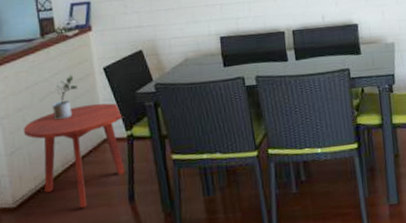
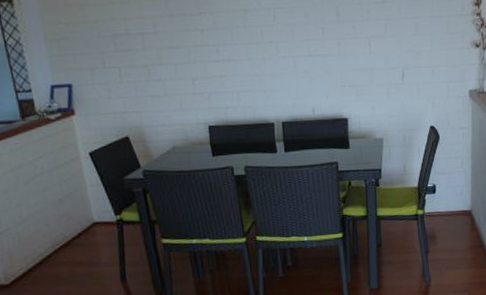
side table: present [23,103,125,208] -> none [10,188,116,286]
potted plant: present [53,74,77,120] -> none [39,158,63,203]

